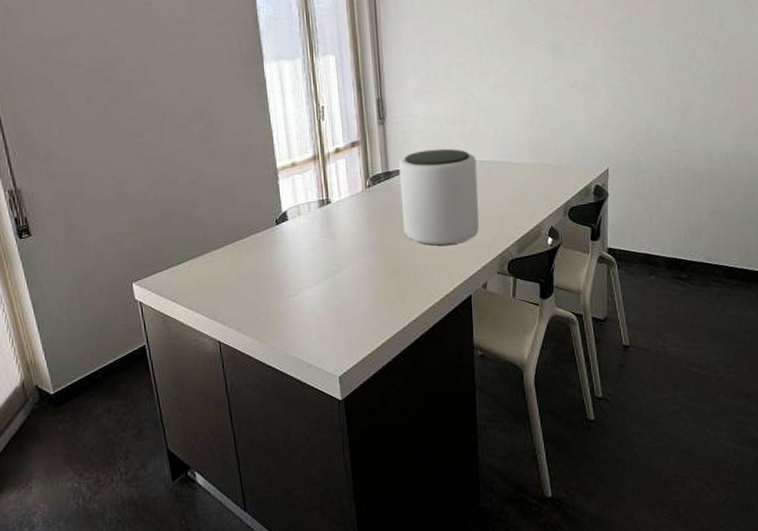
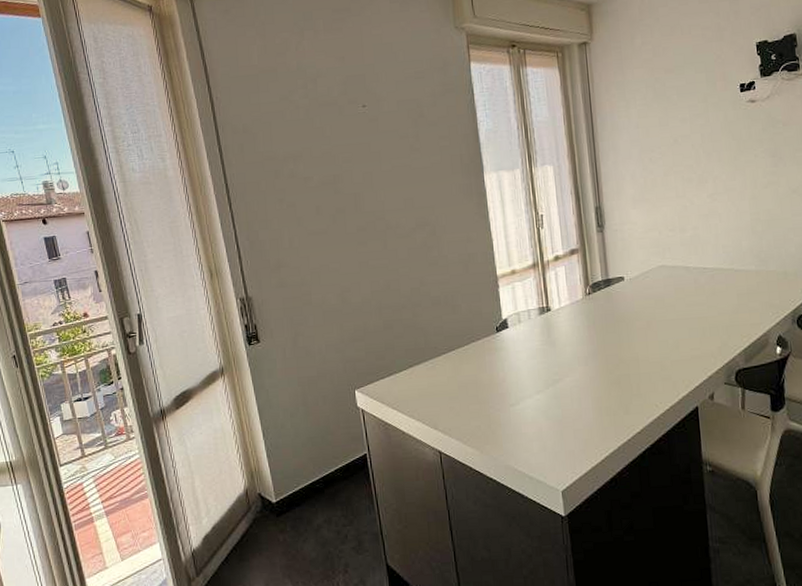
plant pot: present [399,148,480,246] -> none [618,255,704,355]

